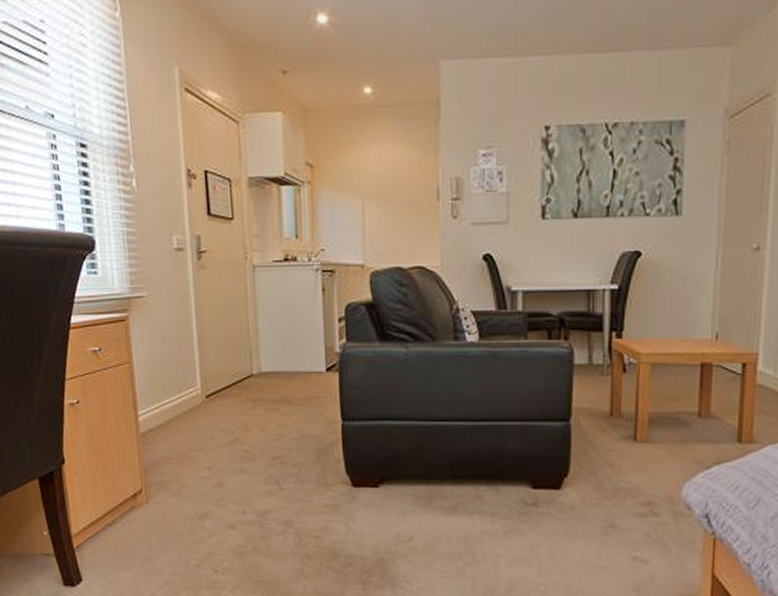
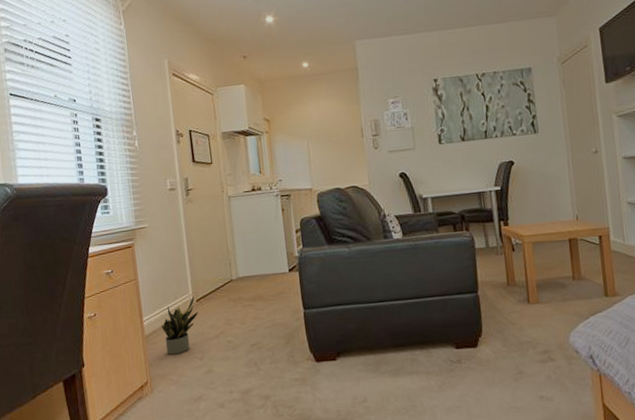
potted plant: none [160,390,209,461] -> present [161,296,199,355]

